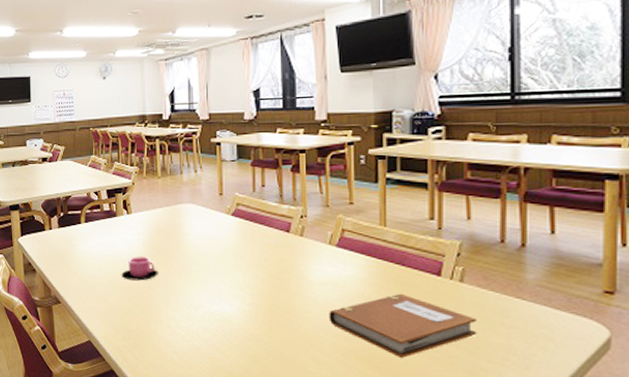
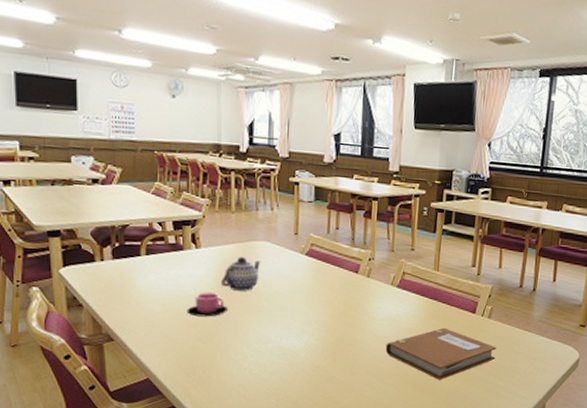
teapot: none [150,220,187,254] -> present [220,257,260,291]

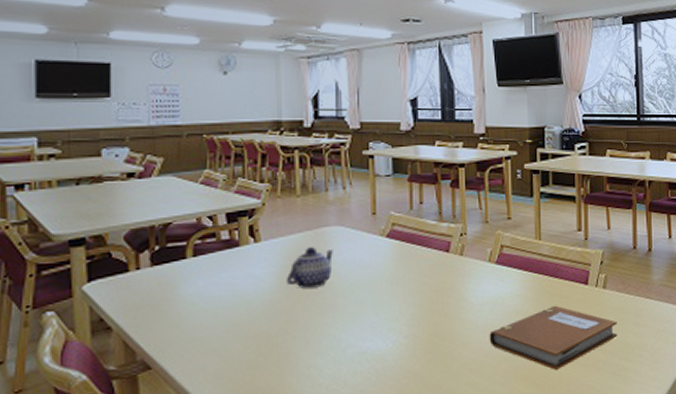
cup: present [187,293,228,317] -> none [245,294,295,326]

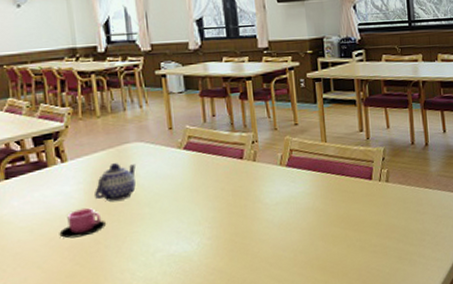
cup: none [245,294,295,326] -> present [59,208,106,239]
notebook: present [489,305,618,371] -> none [285,200,402,259]

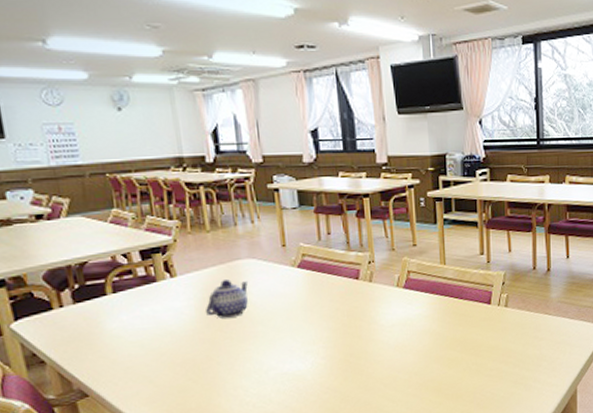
cup: present [59,208,106,239] -> none [170,324,218,354]

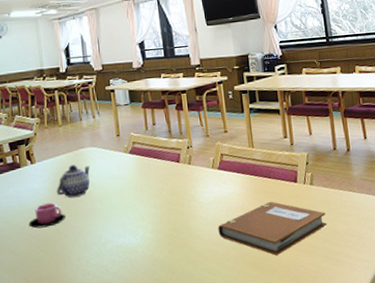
cup: none [170,324,218,354] -> present [28,203,65,229]
notebook: none [400,324,519,382] -> present [218,201,327,256]

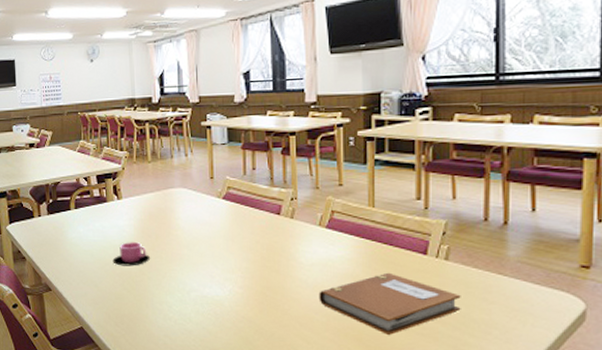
teapot: present [56,165,90,198] -> none [141,205,178,239]

